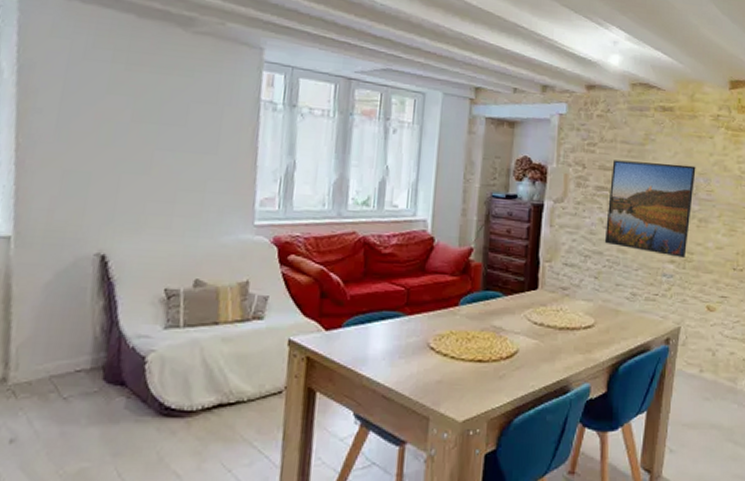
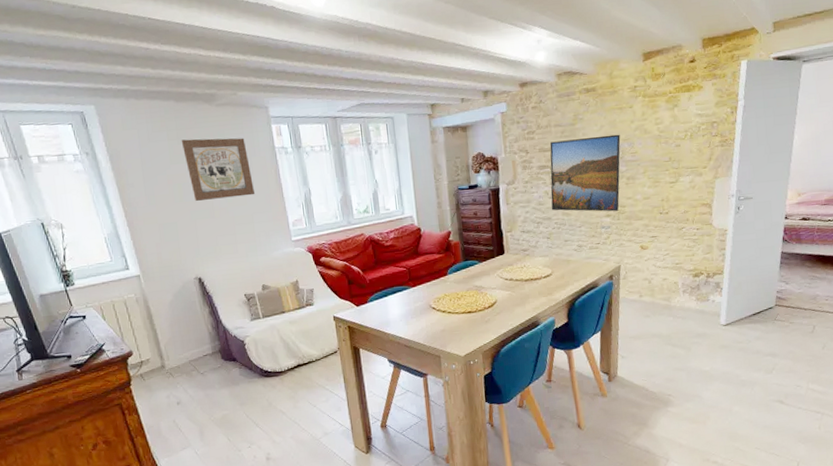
wall art: none [127,65,221,156] -> present [181,138,255,201]

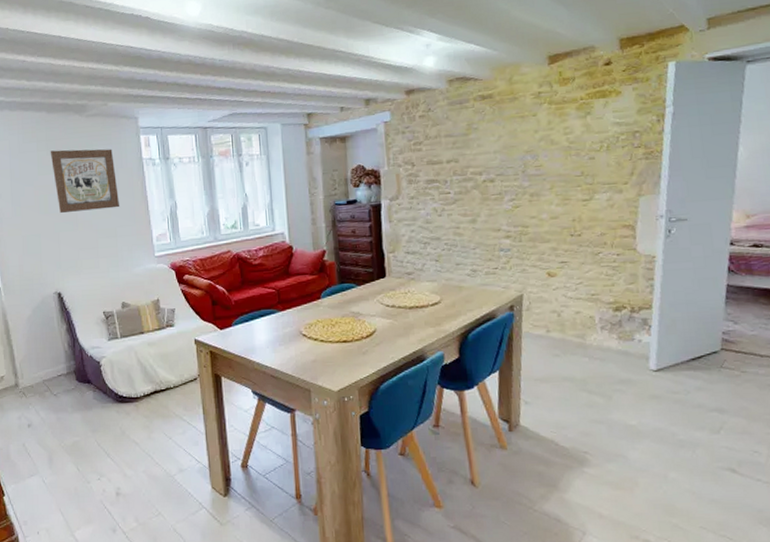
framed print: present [549,134,621,212] -> none [439,145,523,232]

